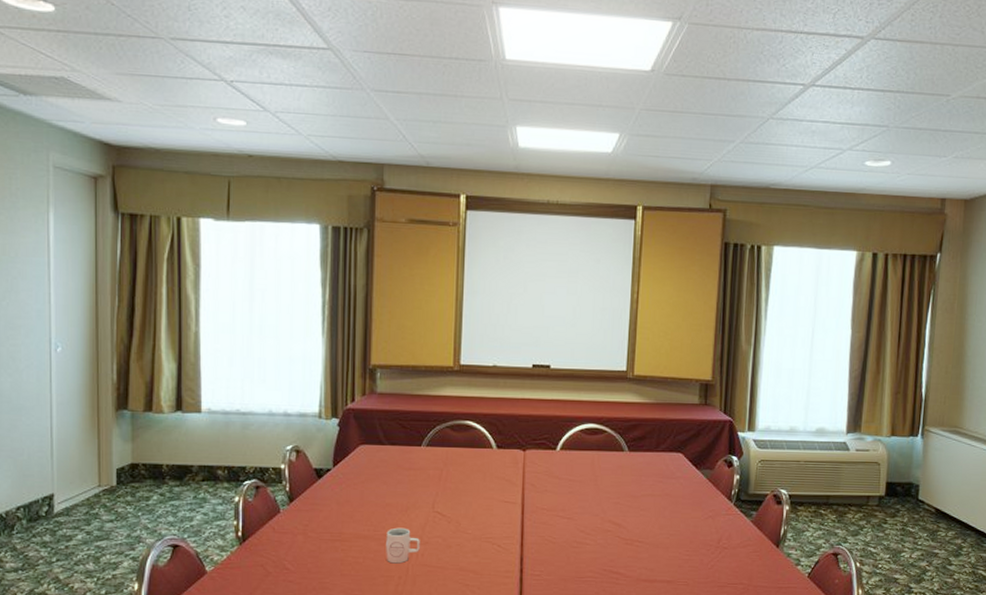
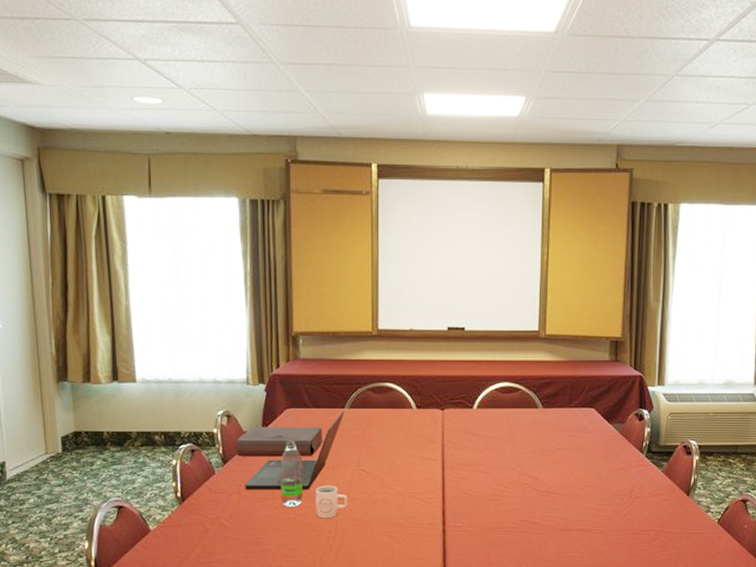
briefcase: none [303,462,396,497] -> present [235,426,322,457]
laptop: none [311,449,421,532] -> present [245,411,345,490]
bottle: none [349,479,374,550] -> present [280,441,303,507]

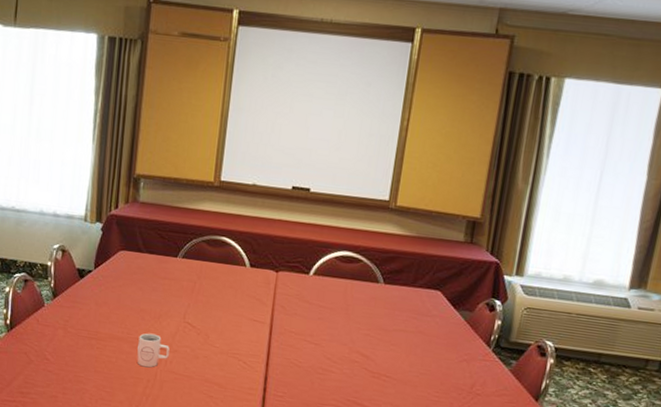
briefcase: present [235,426,322,457] -> none [66,263,153,302]
laptop: present [245,411,345,490] -> none [71,260,177,336]
bottle: present [280,441,303,507] -> none [104,283,130,351]

